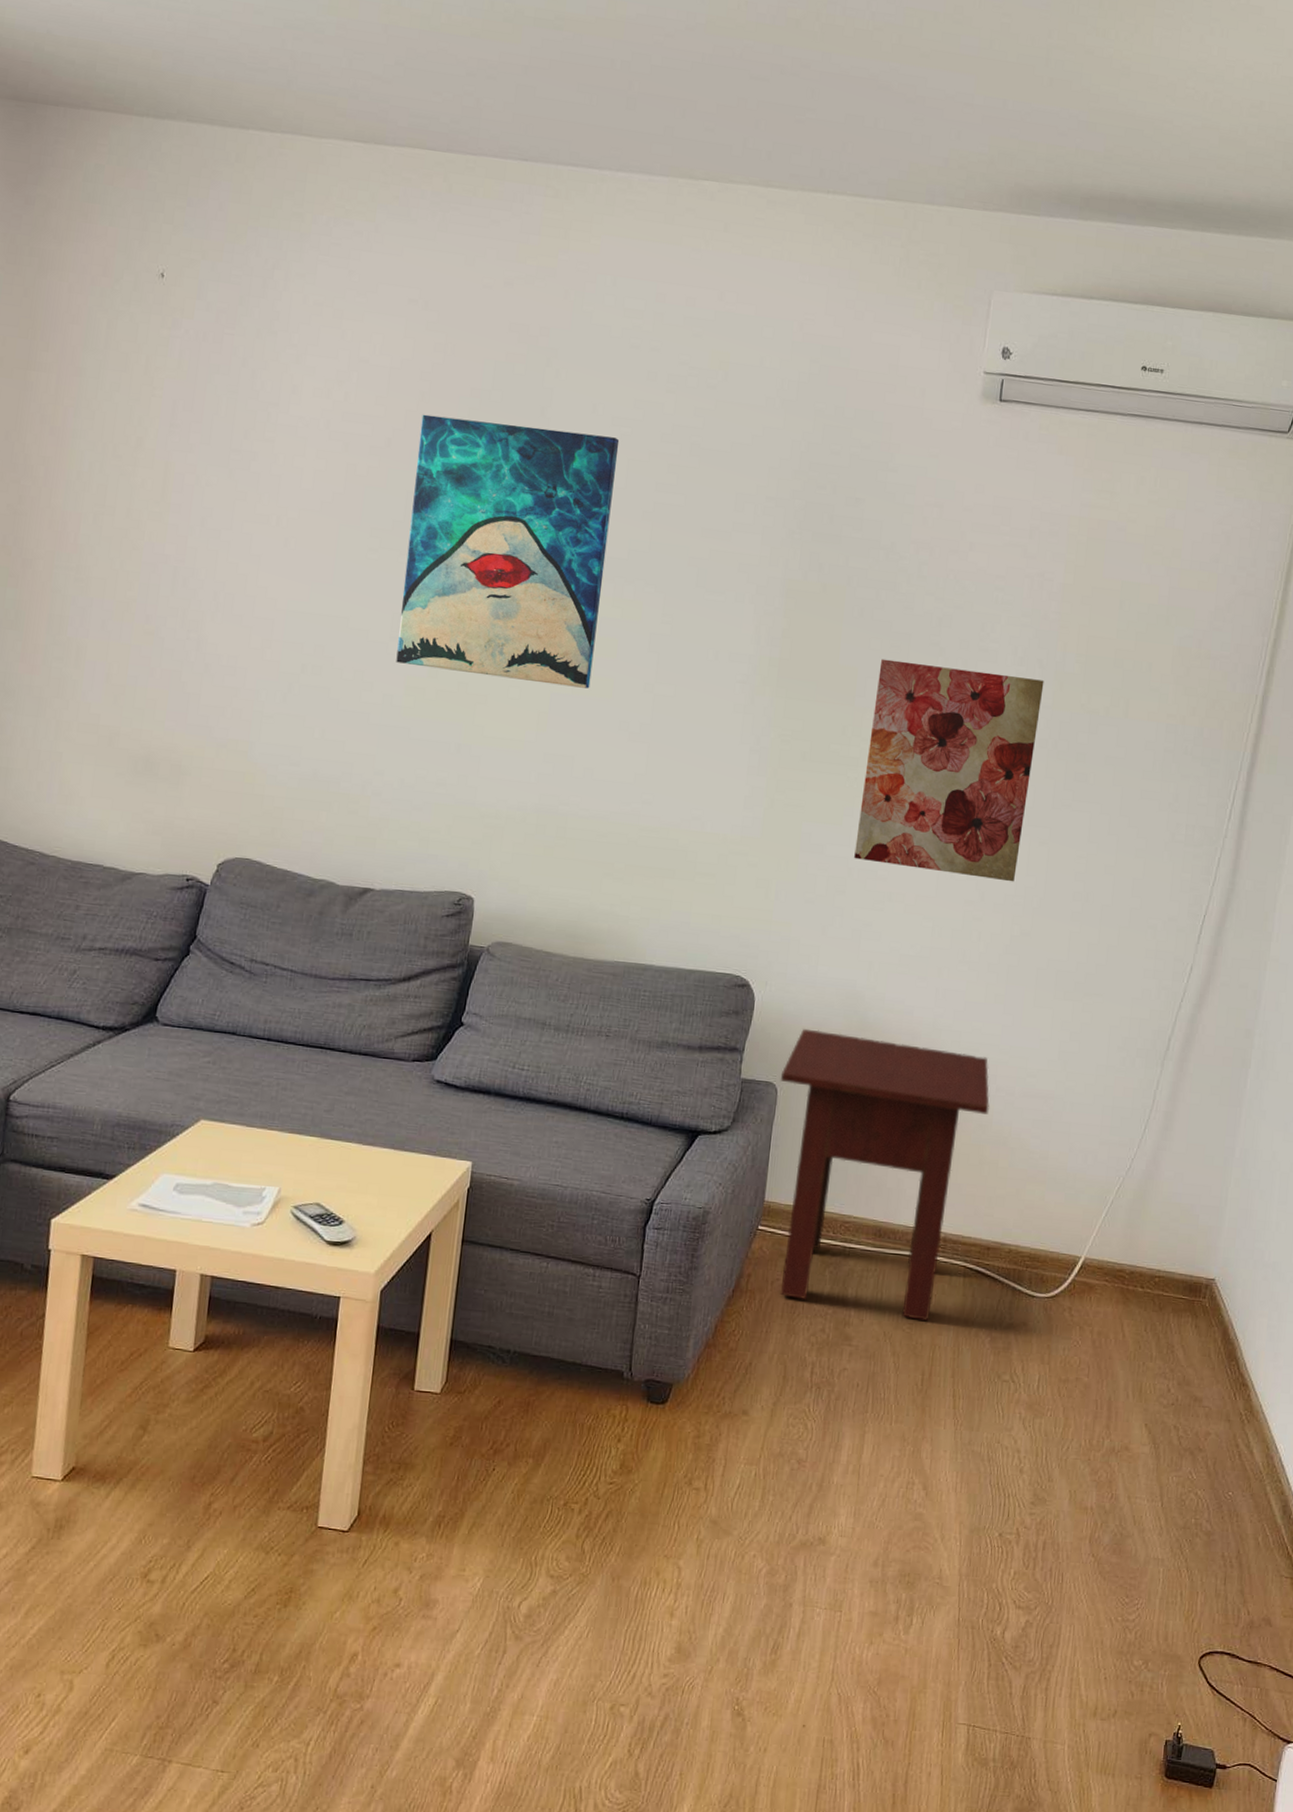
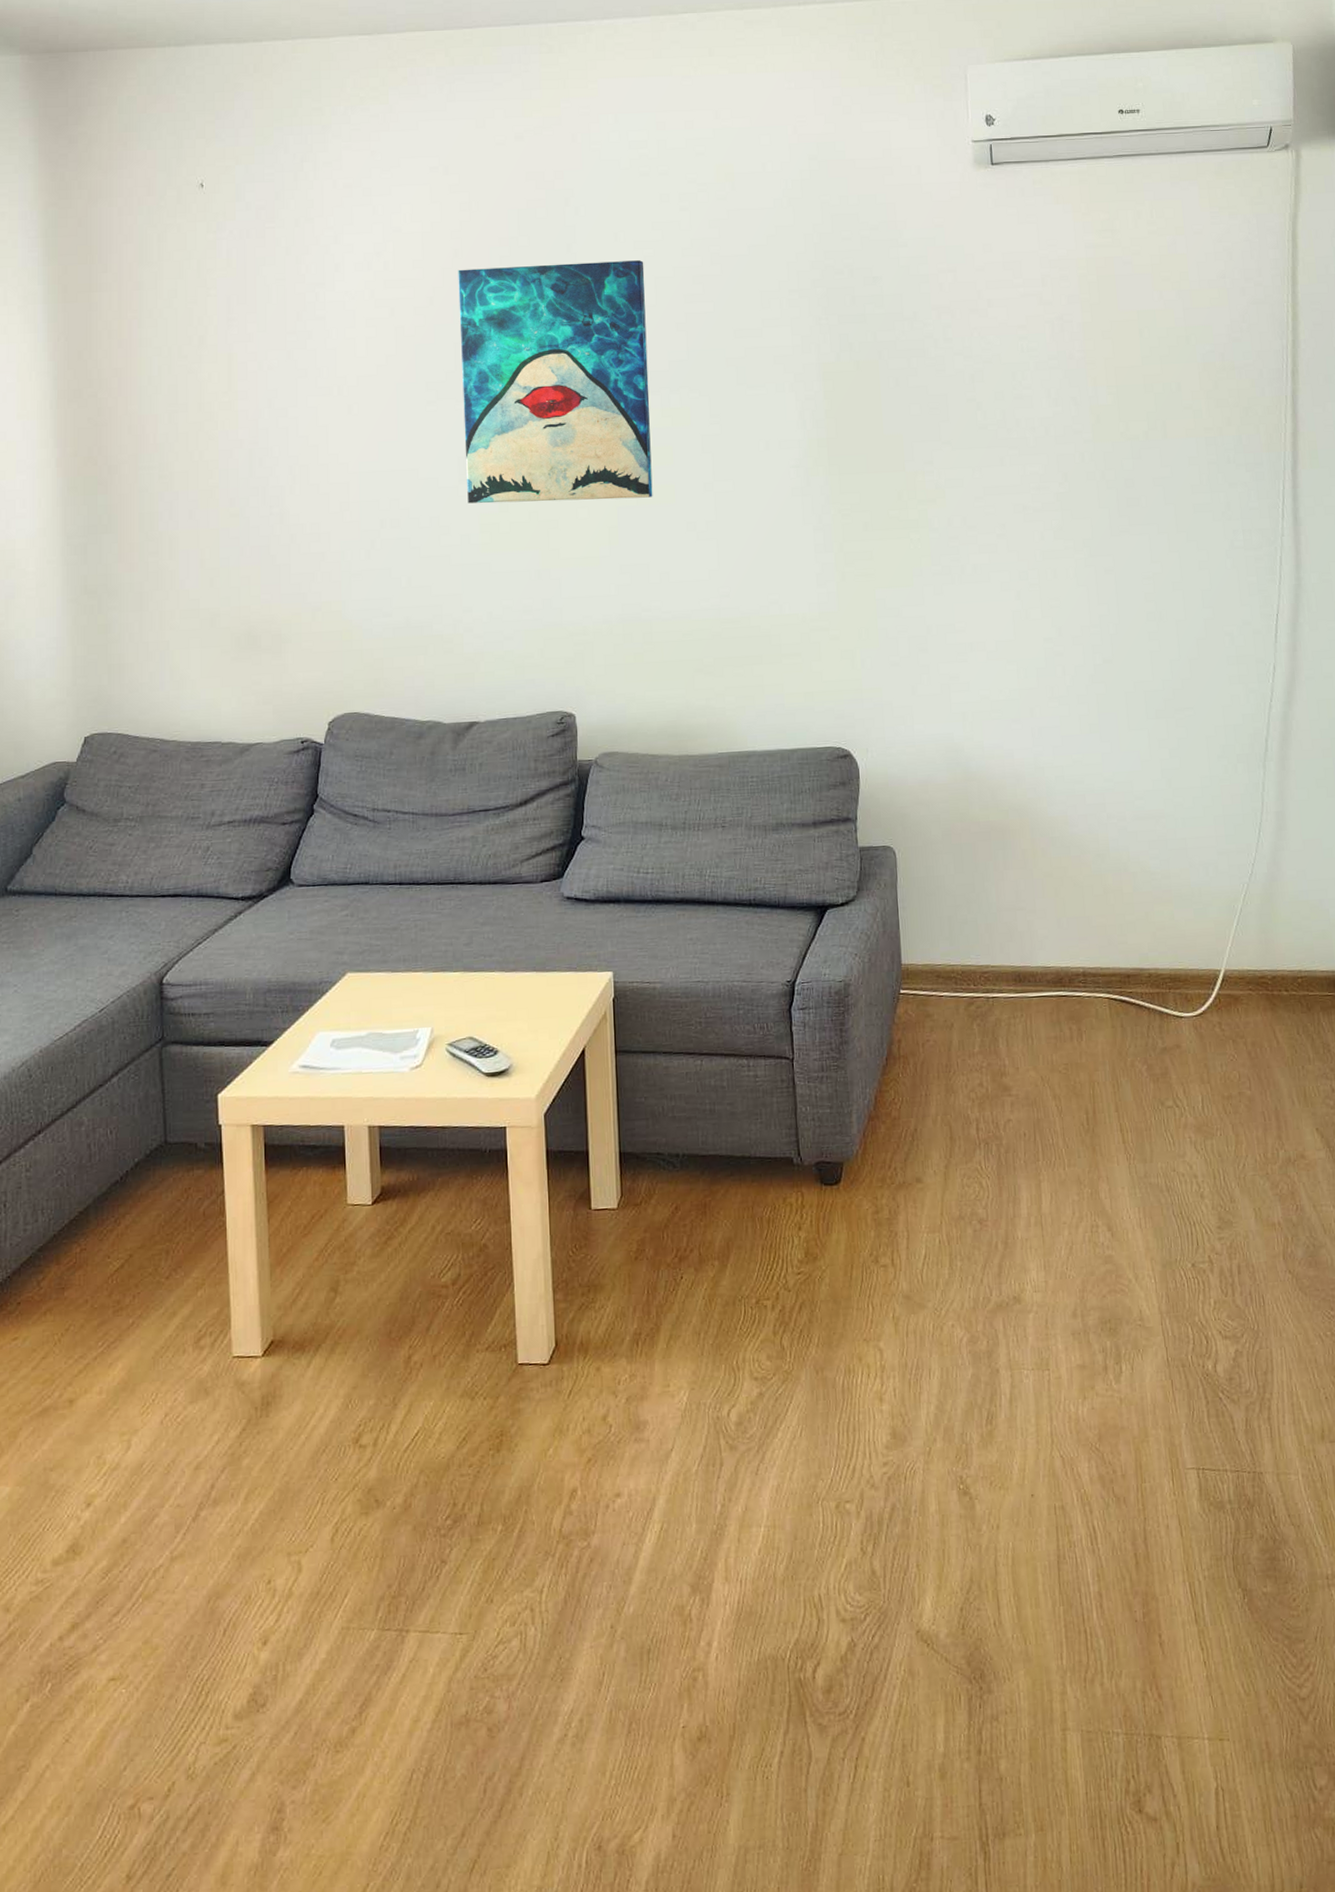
side table: present [780,1028,990,1321] -> none [896,787,1104,1060]
wall art: present [854,659,1044,882] -> none [923,416,1088,616]

